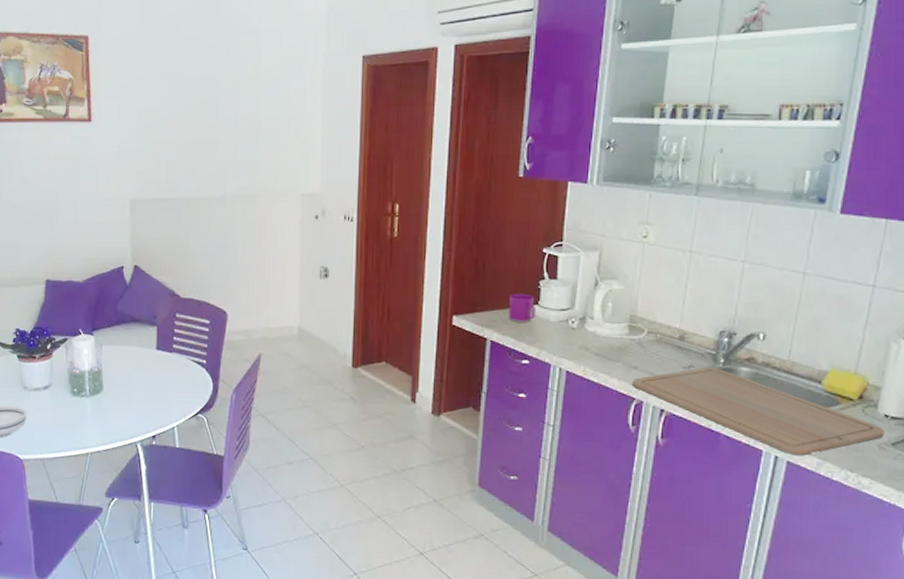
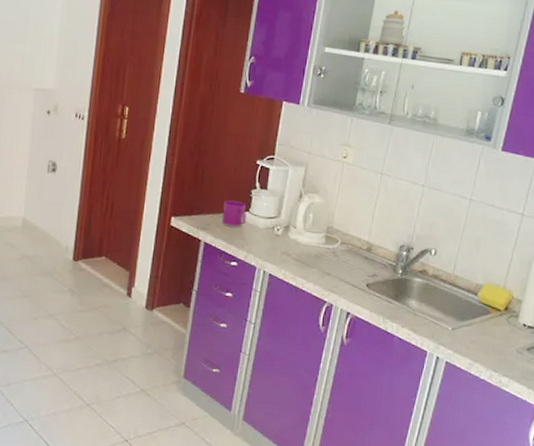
chopping board: present [633,367,885,456] -> none [325,276,522,357]
jar: none [676,66,709,107] -> present [378,10,407,46]

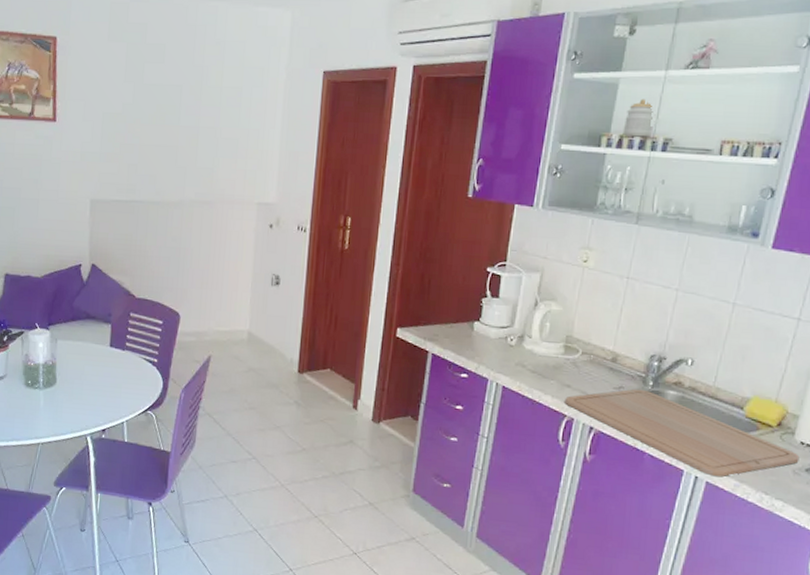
mug: present [222,200,246,227] -> none [451,309,477,338]
chopping board: none [325,276,522,357] -> present [565,389,800,477]

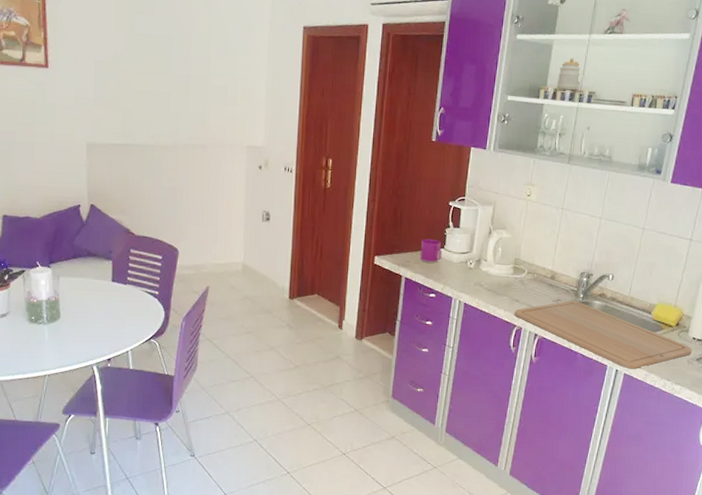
mug: none [451,309,477,338] -> present [421,238,442,263]

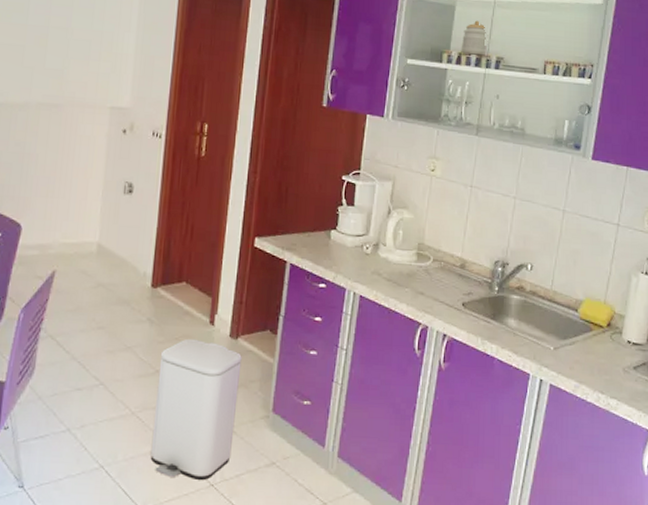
pedal bin: none [294,340,366,450] -> present [150,338,242,480]
mug: present [421,238,442,263] -> none [309,218,333,247]
chopping board: present [515,301,692,369] -> none [419,294,628,379]

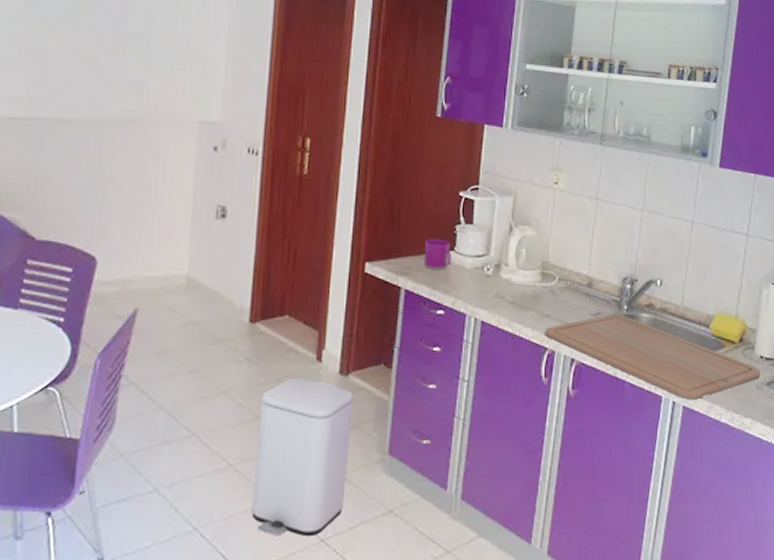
mug: none [309,218,333,247] -> present [425,238,451,269]
chopping board: none [419,294,628,379] -> present [545,314,761,400]
jar: present [461,20,489,57] -> none [582,22,611,61]

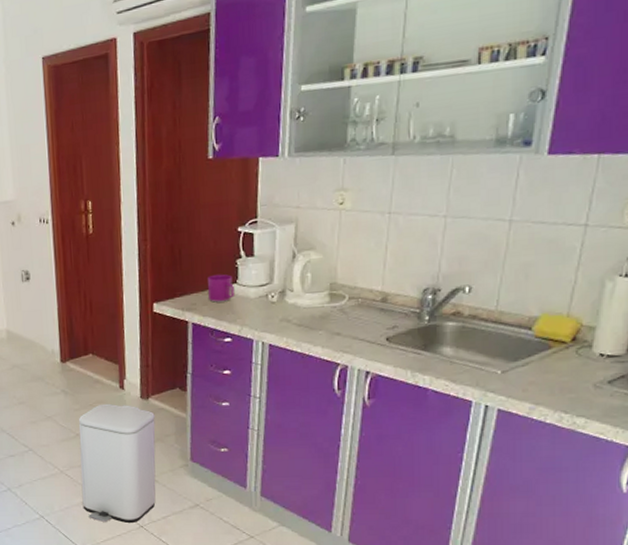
chopping board: present [545,314,761,400] -> none [336,325,600,403]

